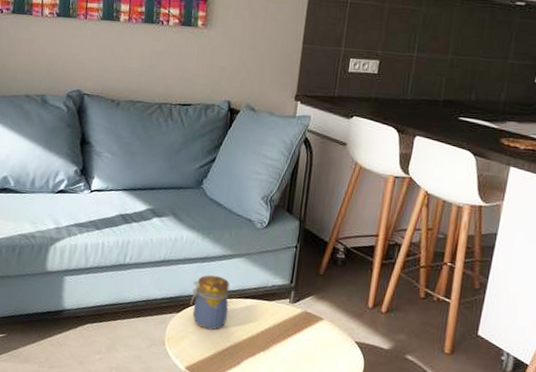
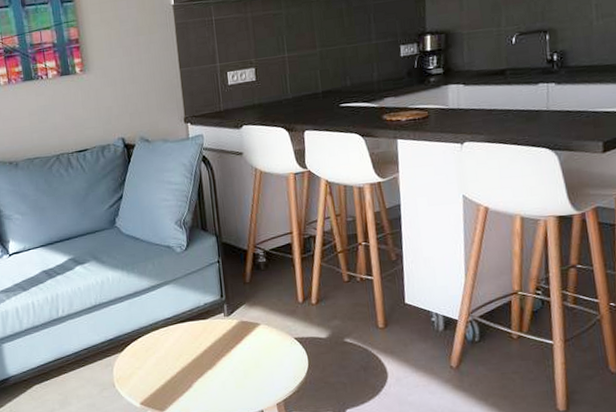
jar: present [190,275,230,330] -> none [128,307,169,362]

